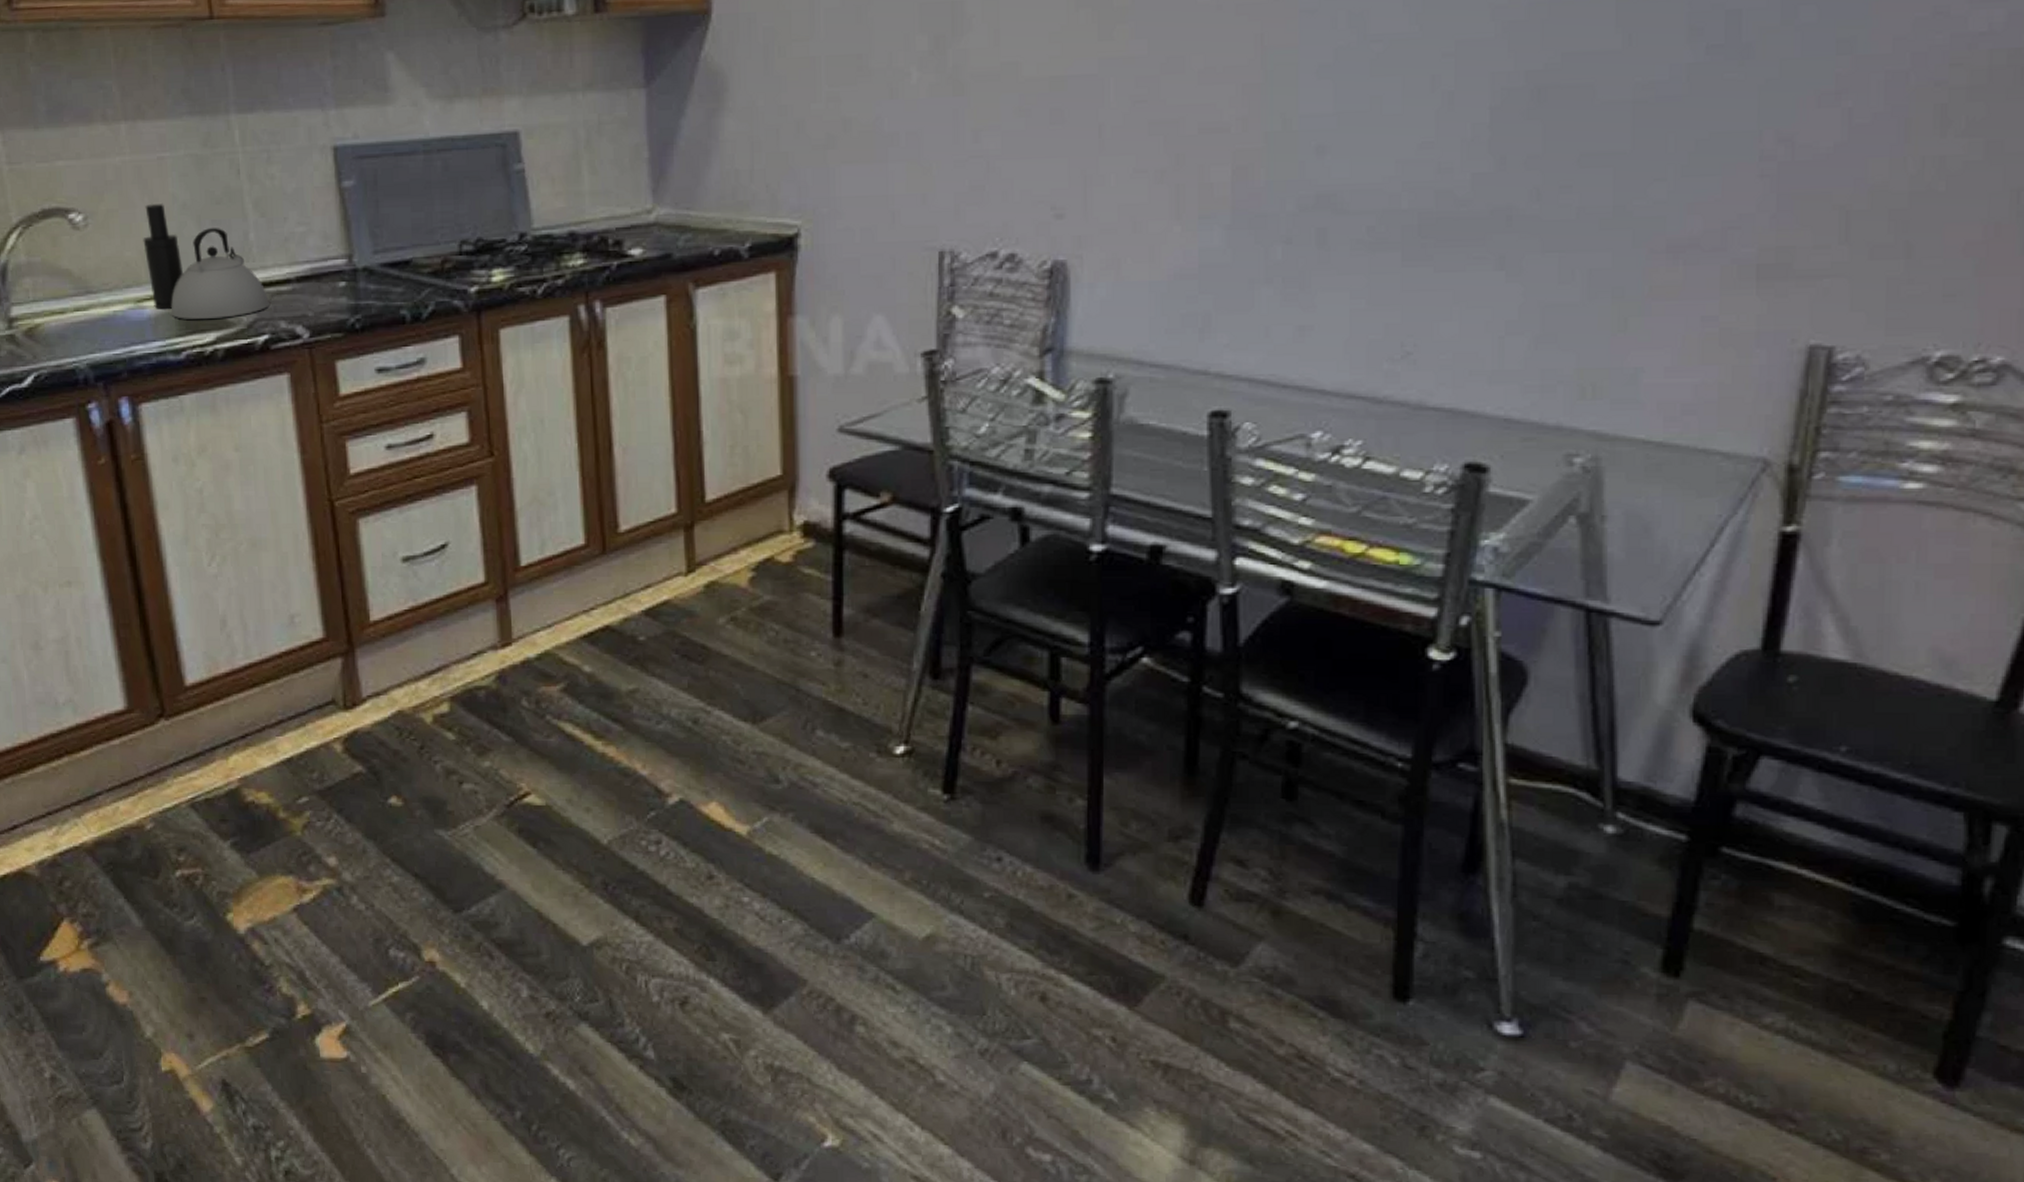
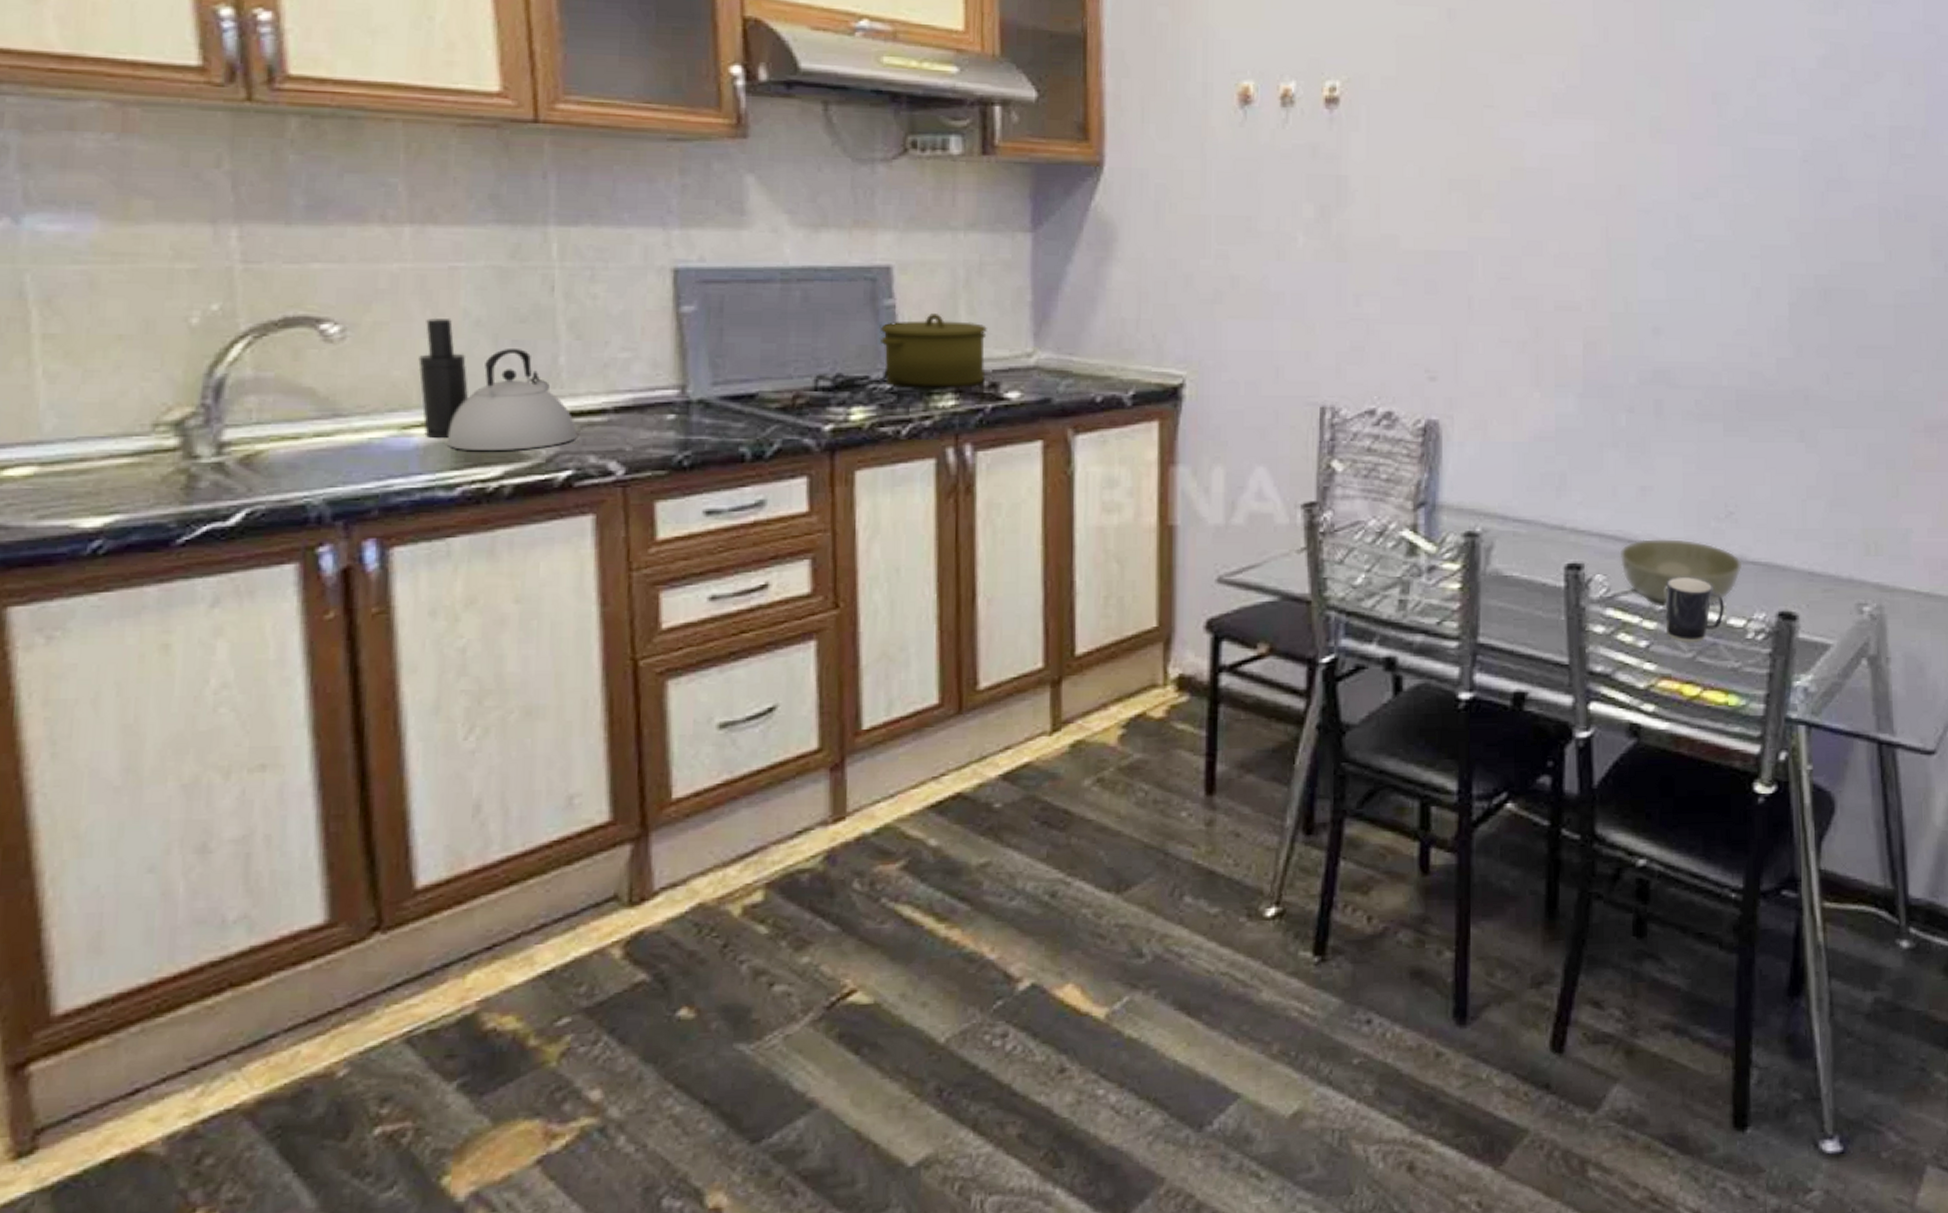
cooking pot: none [513,175,610,251] -> present [880,313,987,391]
bowl: none [1272,383,1421,460] -> present [1619,539,1743,610]
mug: none [1327,425,1397,497] -> present [1666,577,1724,644]

